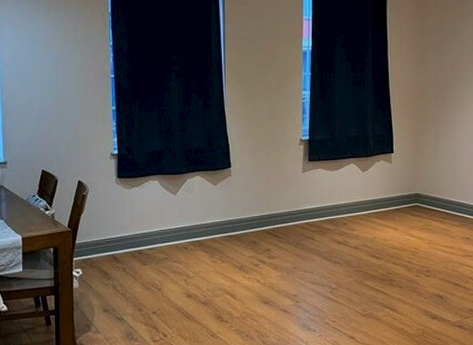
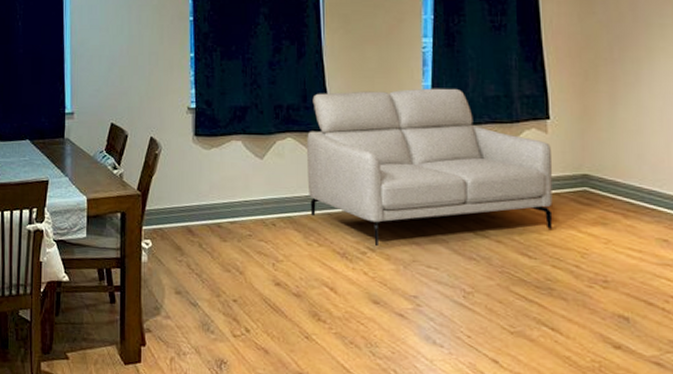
sofa: none [212,131,395,259] -> present [307,88,553,247]

